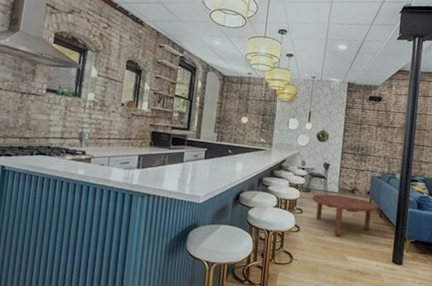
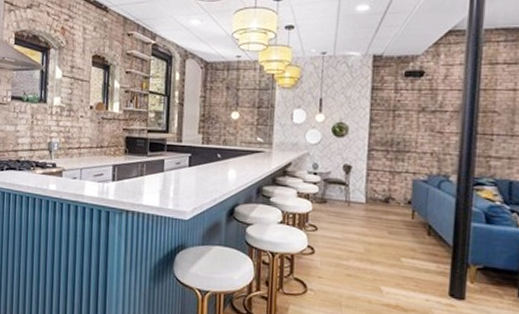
coffee table: present [312,194,376,236] -> none [329,205,421,260]

